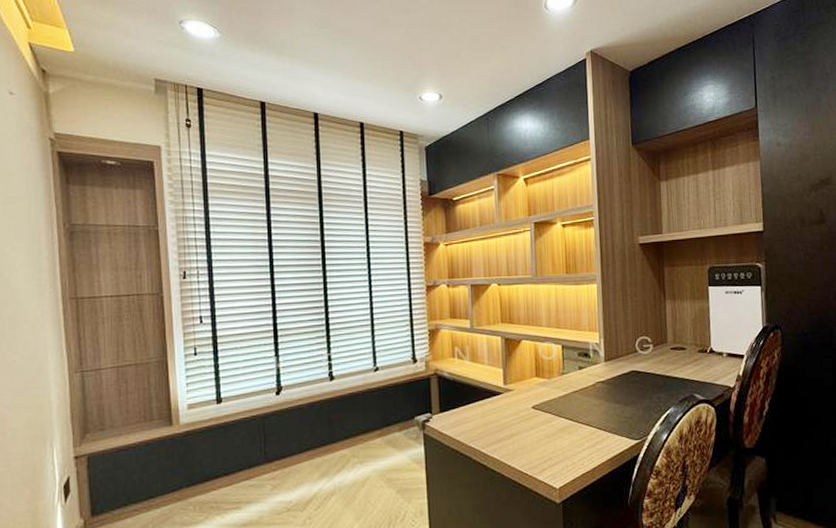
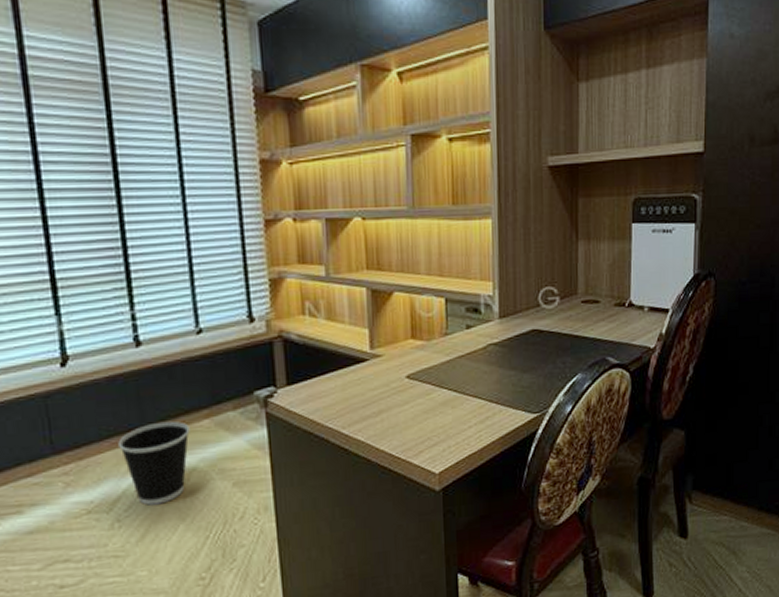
wastebasket: none [313,438,366,506] -> present [118,421,190,506]

